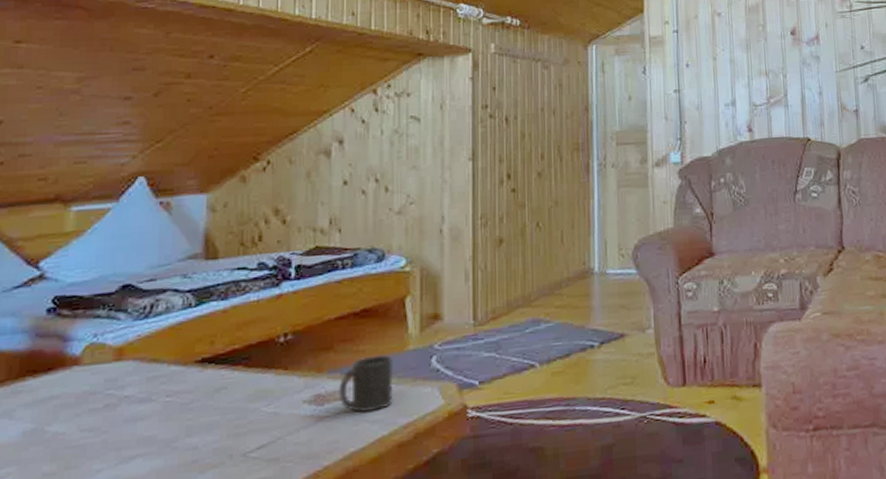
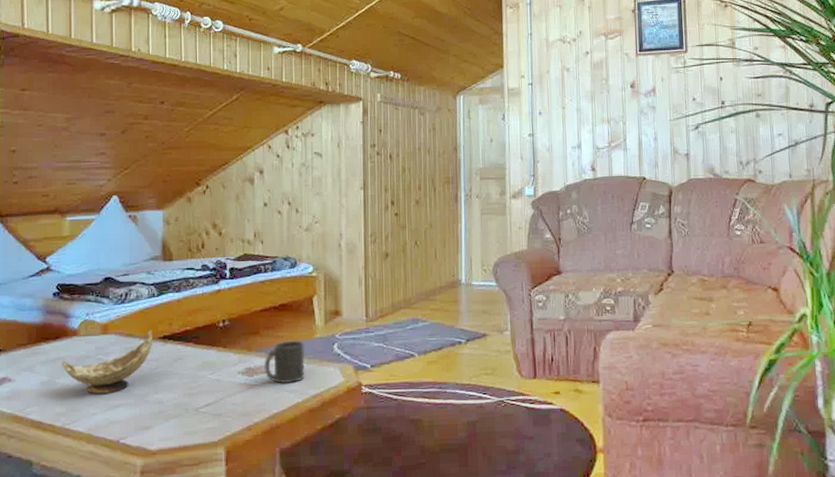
decorative bowl: none [55,352,188,443] -> present [62,330,153,394]

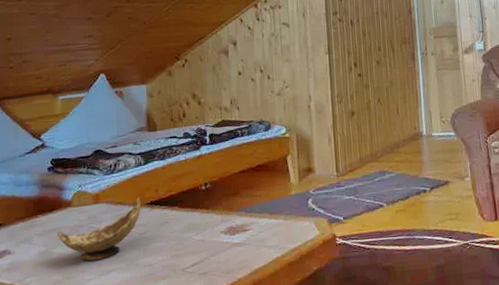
mug: present [264,340,305,383] -> none [244,198,283,240]

